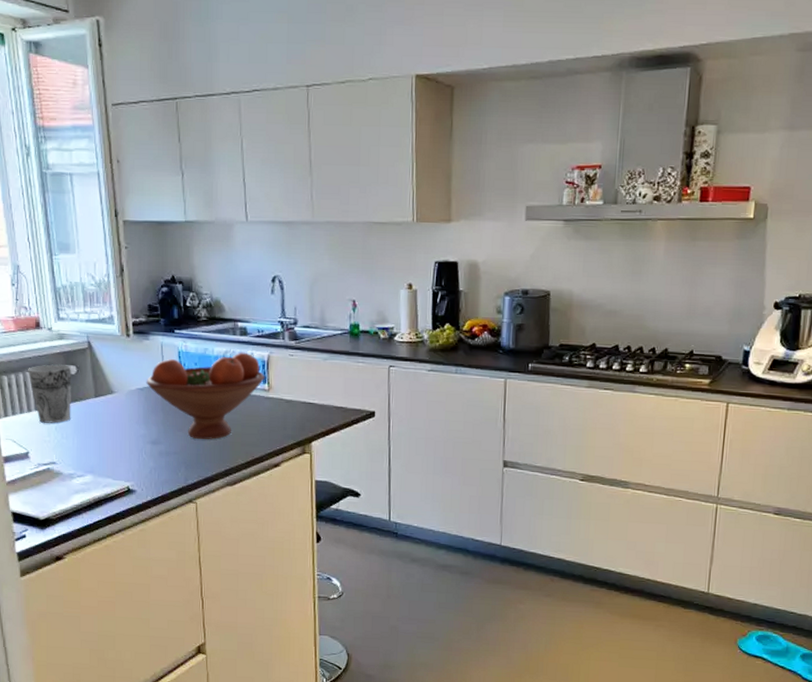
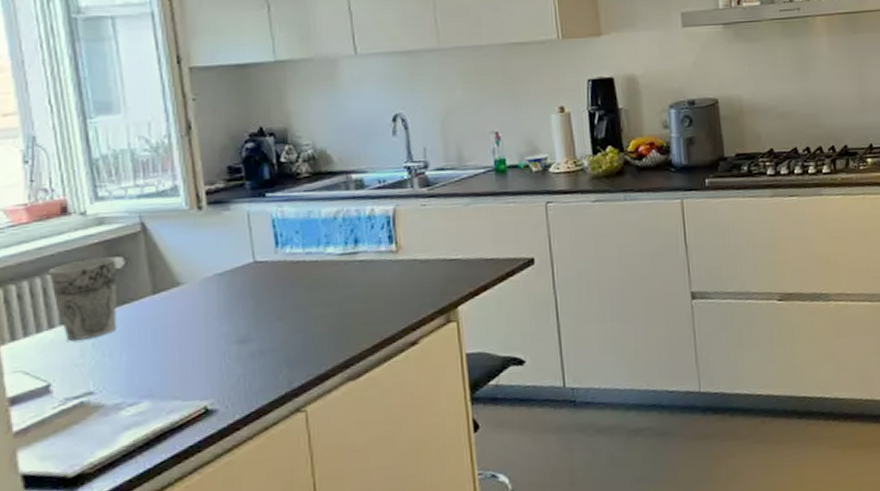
fruit bowl: present [146,352,265,440] -> none [227,209,391,328]

